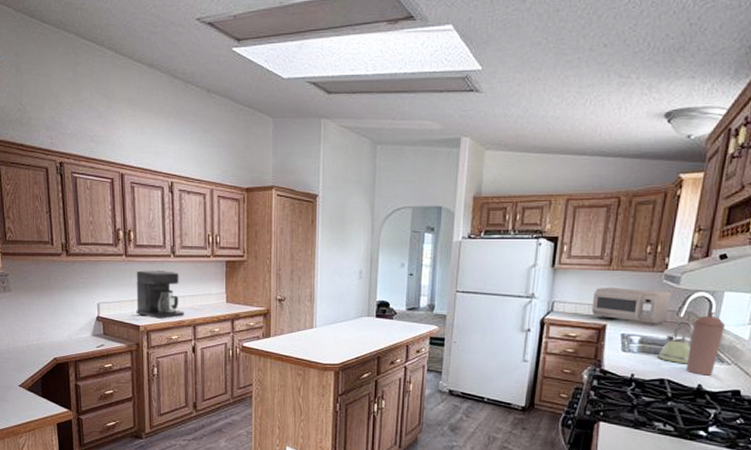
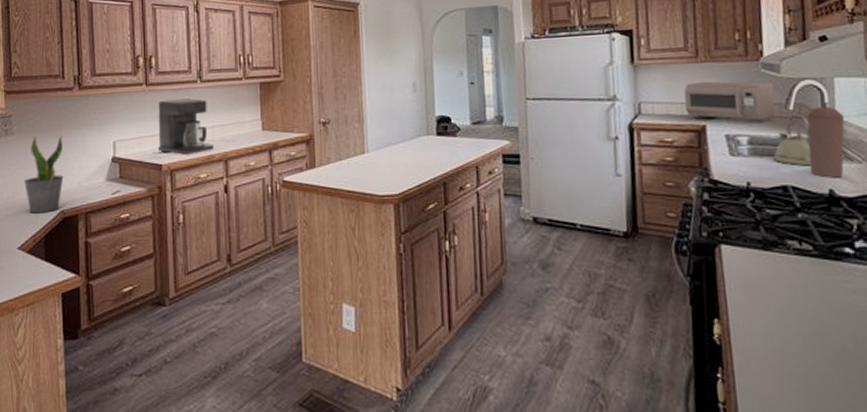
potted plant: none [21,293,56,359] -> present [23,135,64,214]

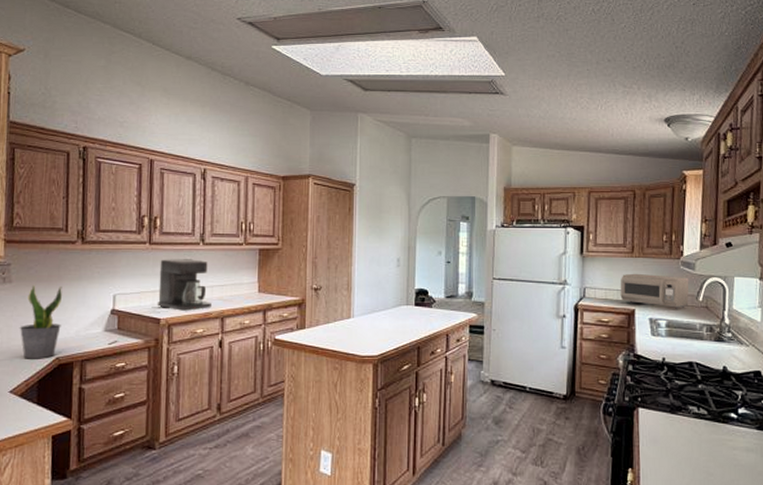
kettle: present [773,114,812,166] -> none [684,304,713,347]
canister: present [807,101,845,178] -> none [710,295,740,357]

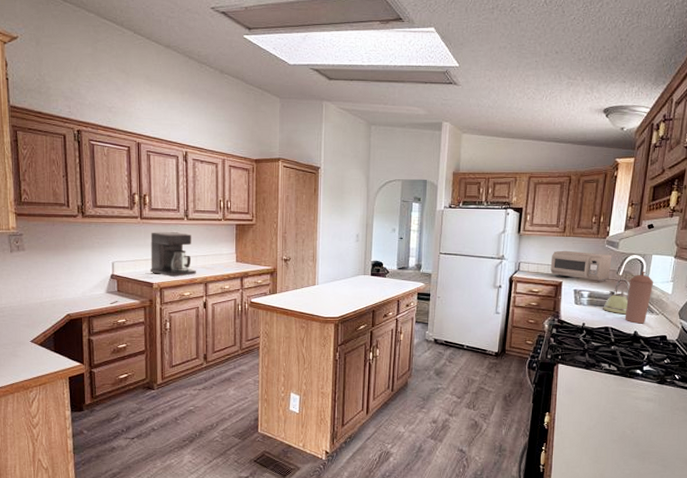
potted plant: present [19,284,62,359] -> none [34,252,70,315]
kettle: none [684,304,713,347] -> present [603,278,631,315]
canister: none [710,295,740,357] -> present [624,271,654,324]

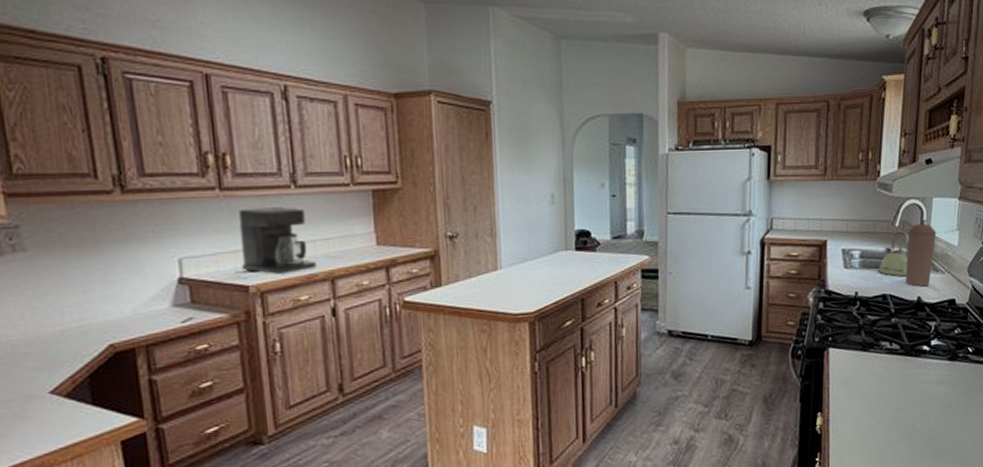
microwave: present [550,250,612,283] -> none [811,198,885,239]

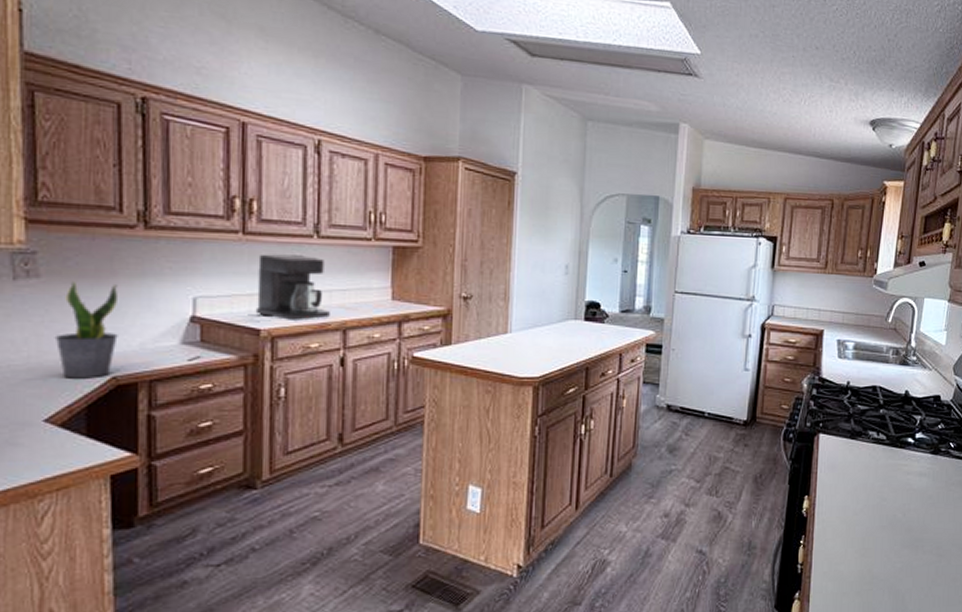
potted plant: none [48,251,110,350] -> present [54,280,118,379]
kettle: present [878,230,910,277] -> none [870,326,901,371]
canister: present [905,219,937,287] -> none [894,317,927,382]

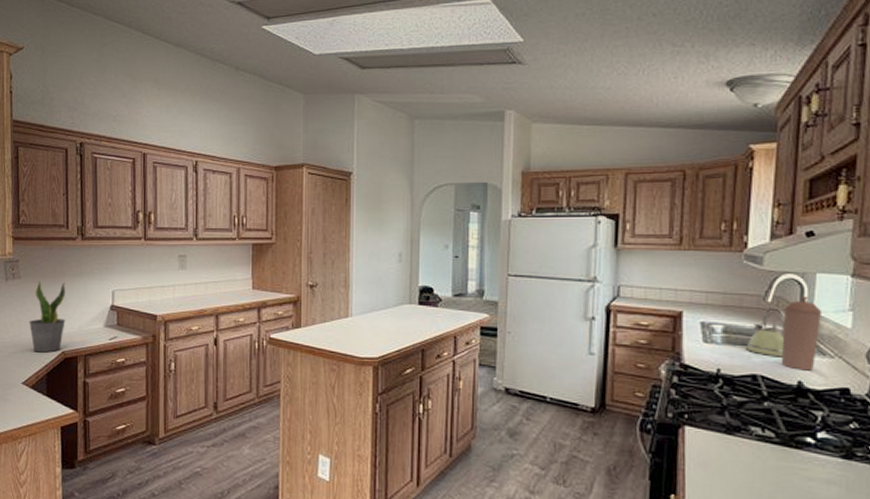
coffee maker: present [255,254,331,322] -> none [153,255,207,309]
kettle: none [870,326,901,371] -> present [746,306,786,357]
canister: none [894,317,927,382] -> present [781,296,823,371]

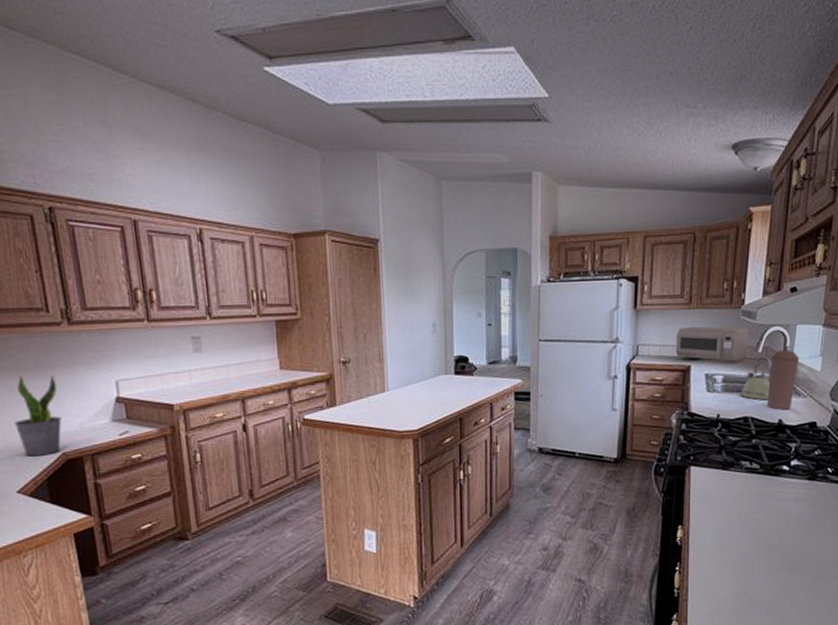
microwave: none [663,269,755,313] -> present [675,326,749,364]

